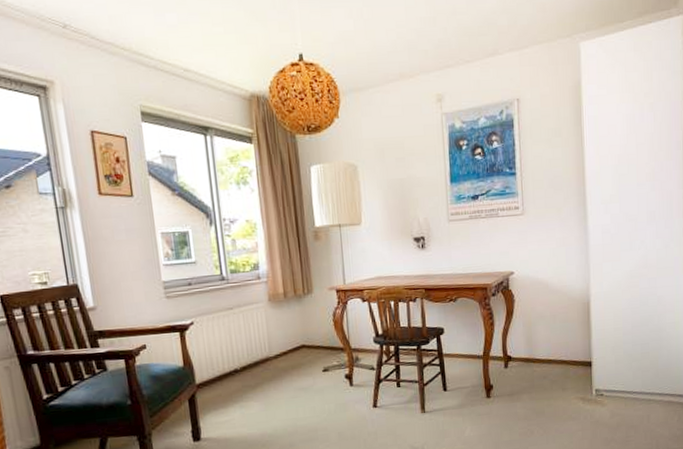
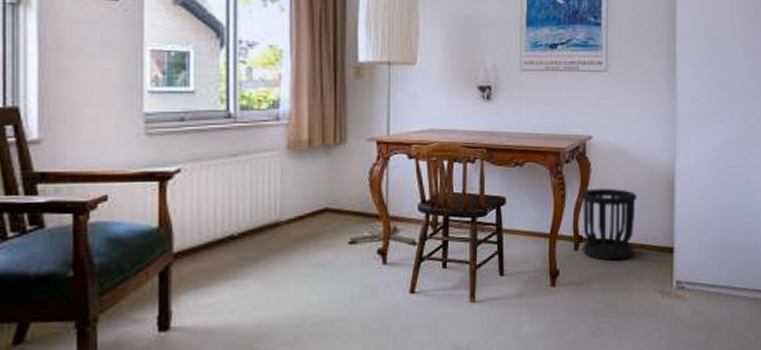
wastebasket: none [507,314,557,375] -> present [581,188,637,261]

